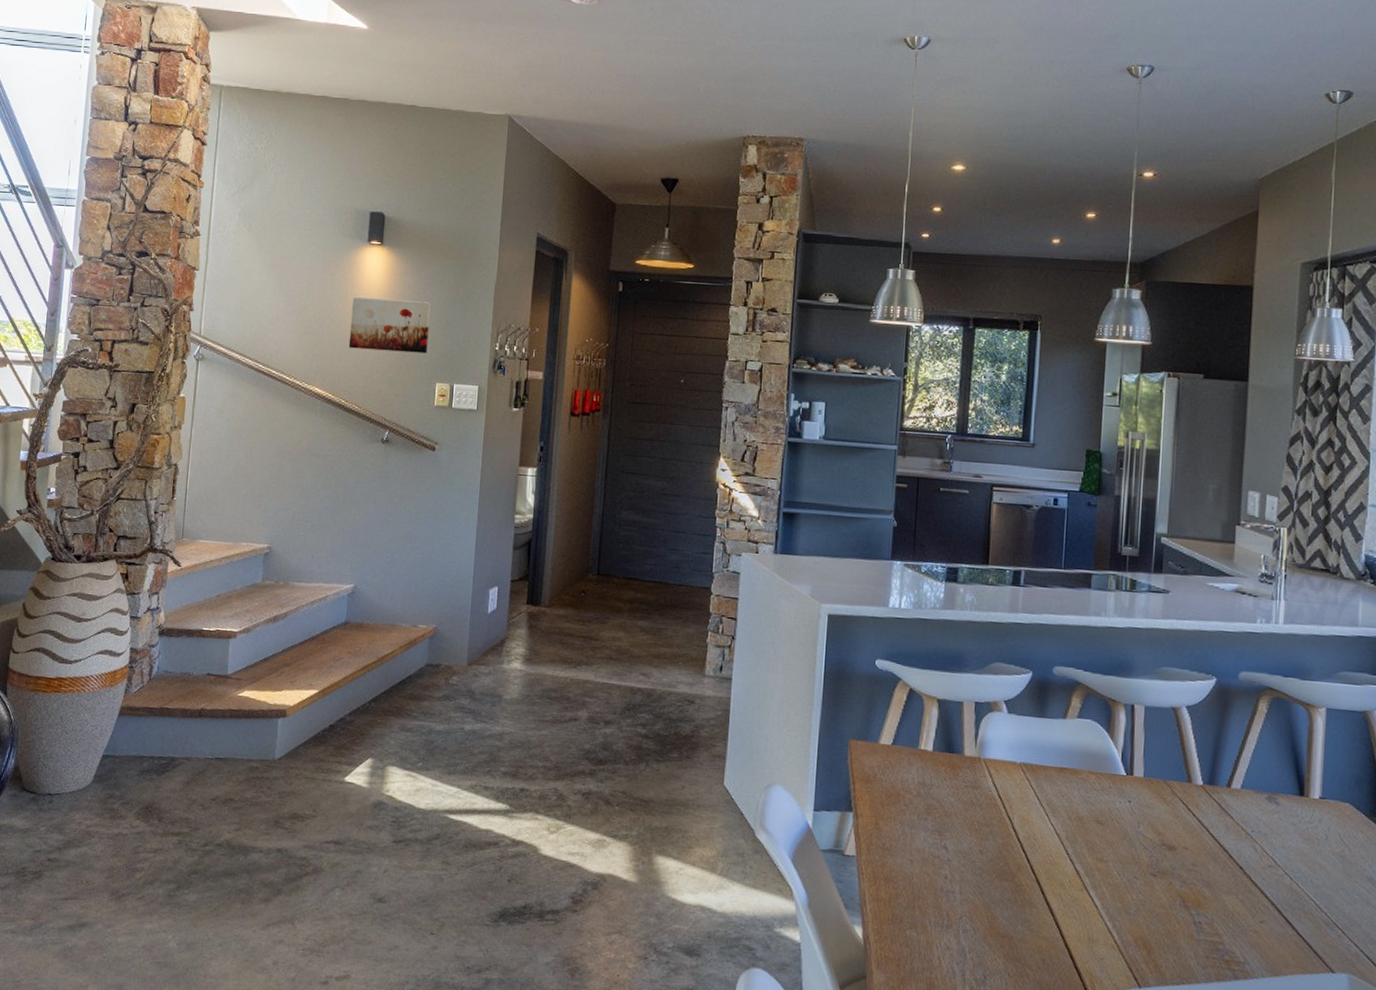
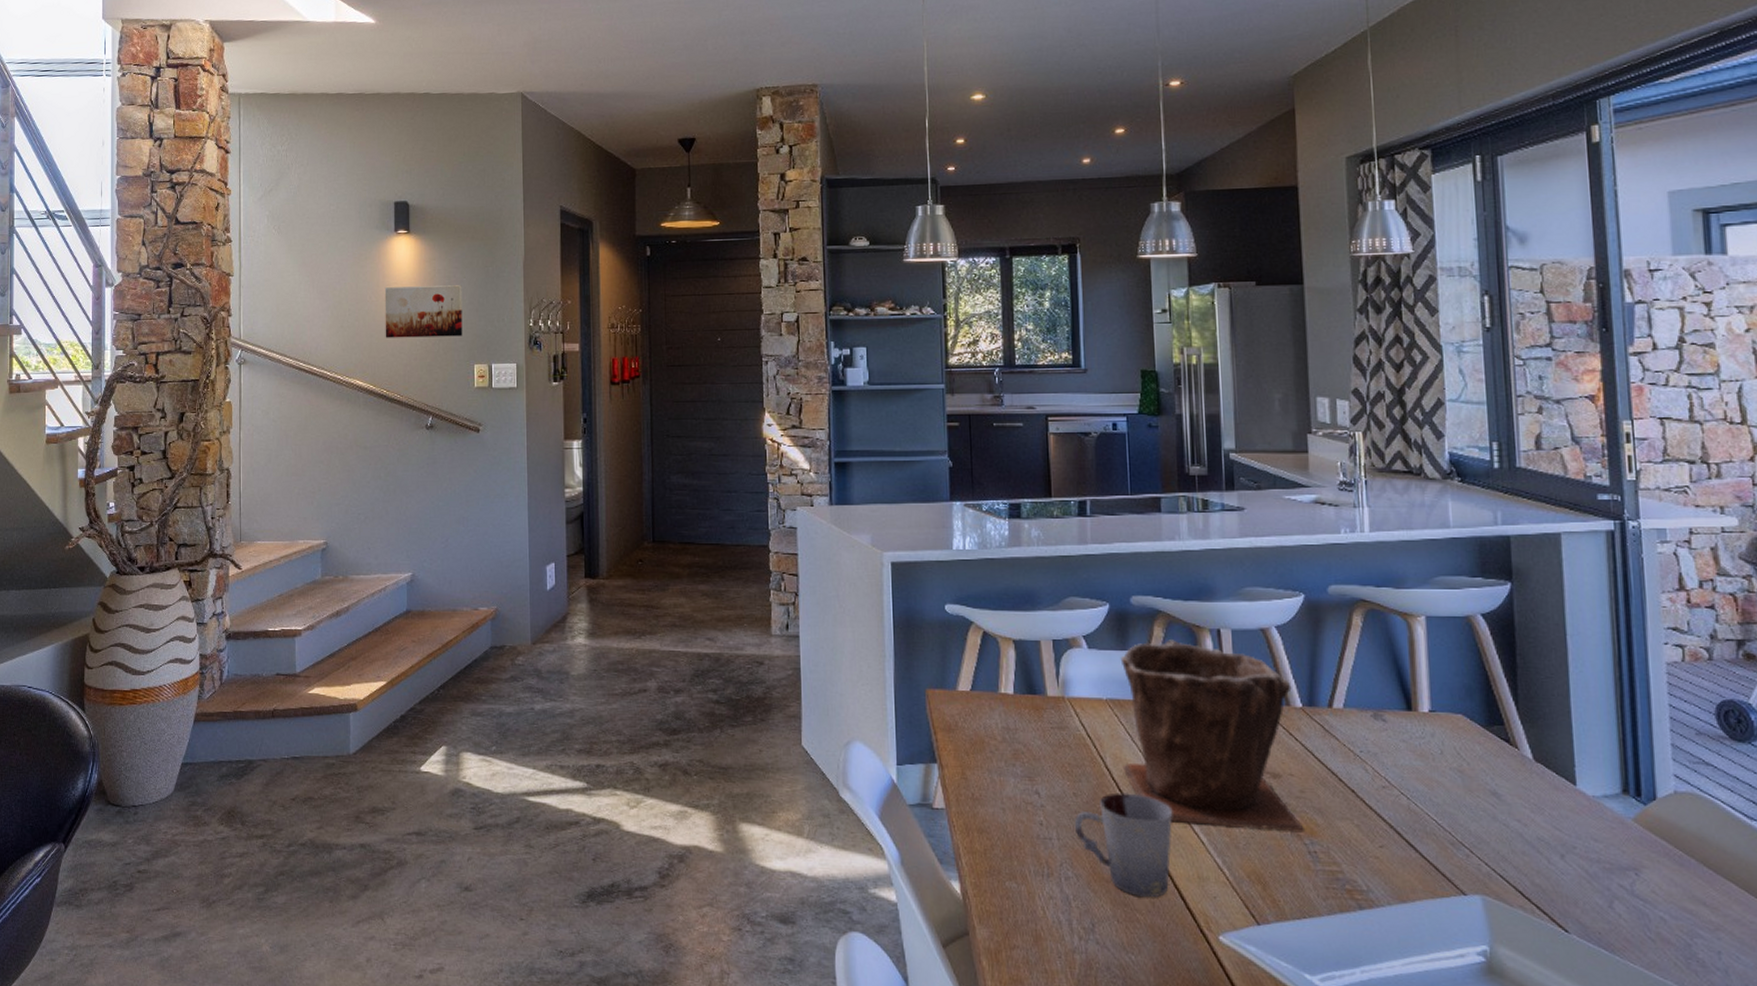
cup: none [977,853,1071,956] -> present [1074,792,1173,898]
plant pot: none [1028,711,1195,903] -> present [1120,640,1304,831]

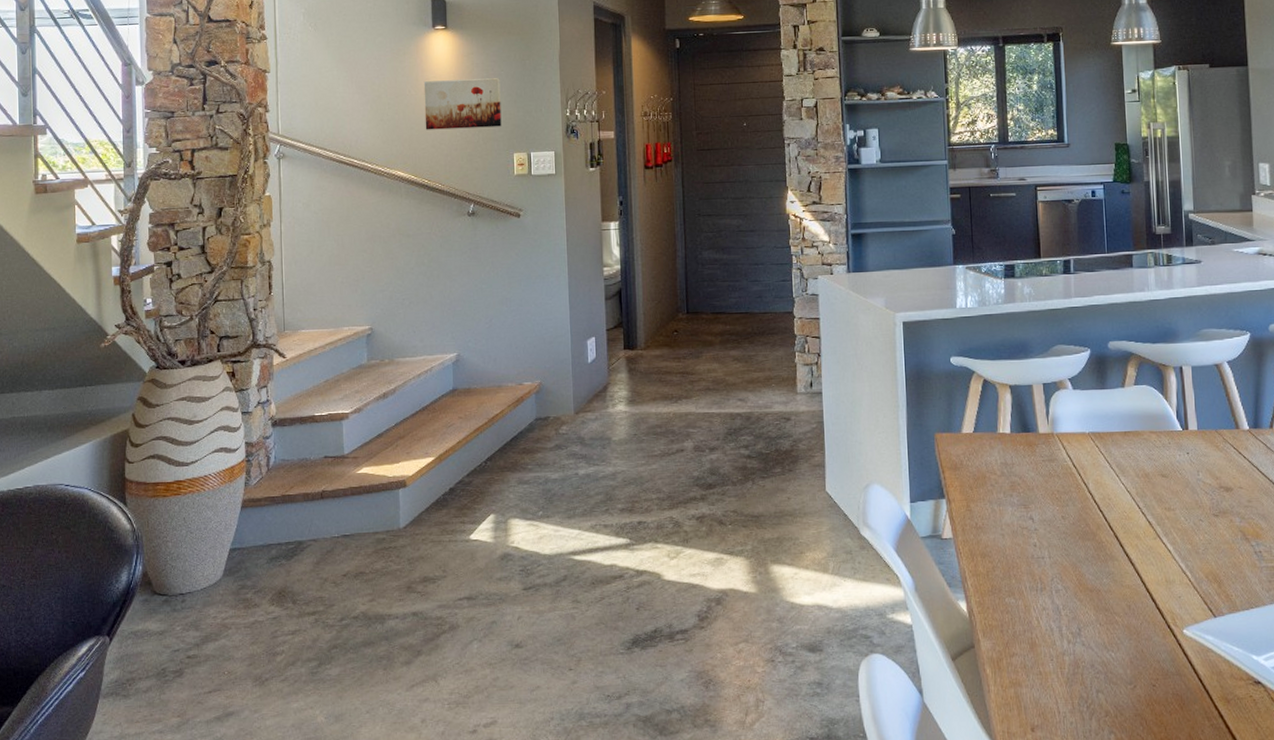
cup: present [1074,792,1173,898] -> none [1063,513,1145,602]
plant pot: present [1120,640,1304,831] -> none [1100,378,1251,537]

